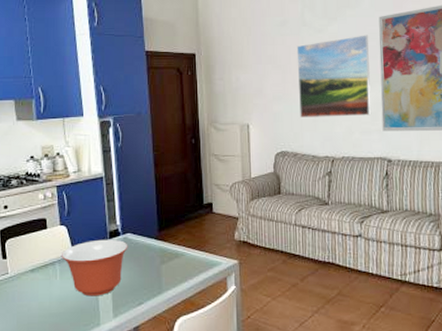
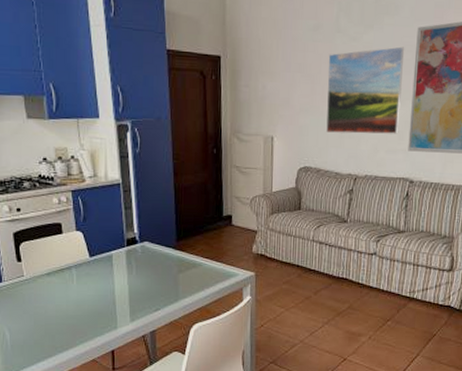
mixing bowl: present [60,239,128,297] -> none [77,246,146,301]

